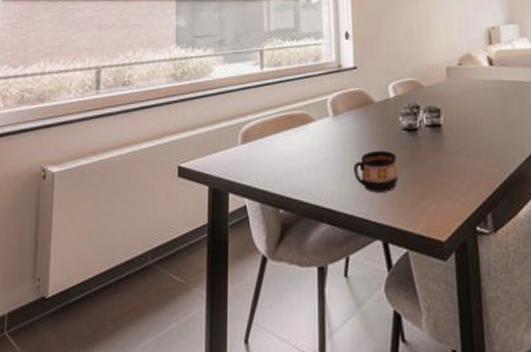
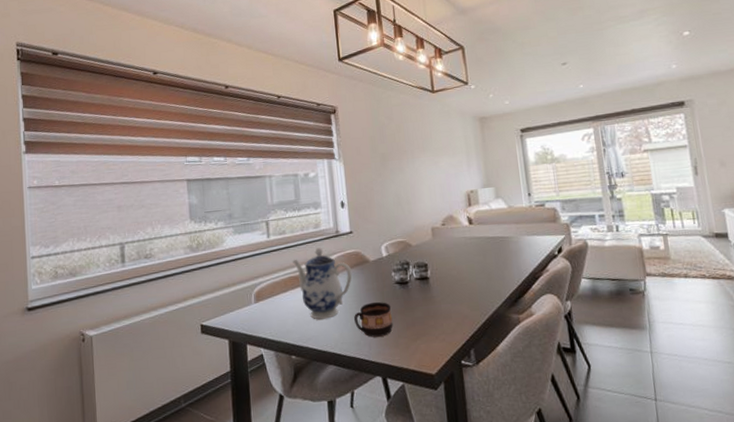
teapot: none [287,83,354,168] -> present [293,247,353,320]

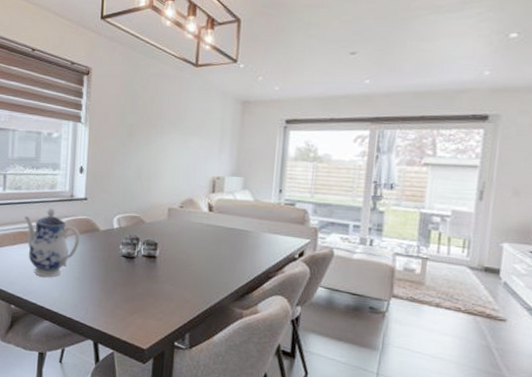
cup: present [354,302,393,337] -> none [75,270,114,304]

